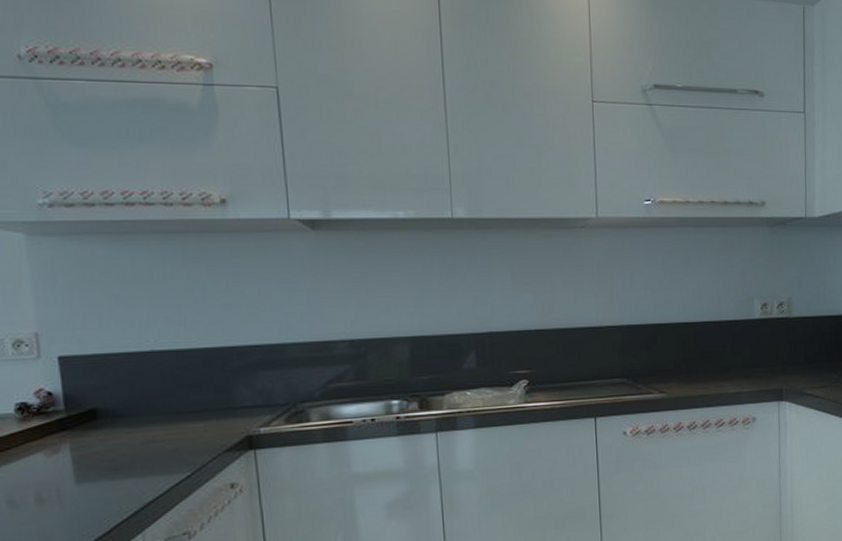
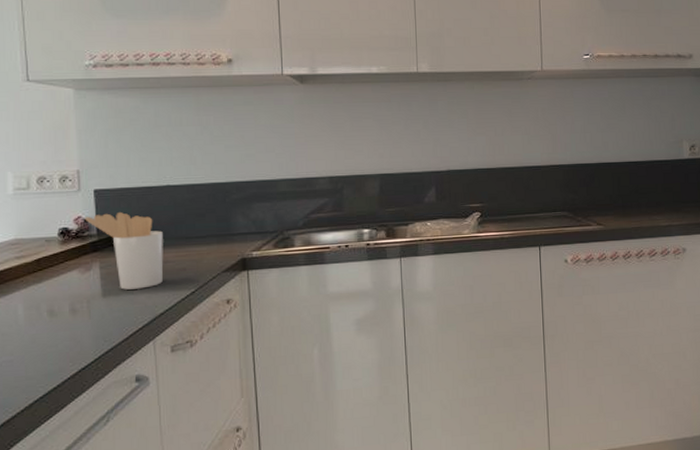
utensil holder: none [48,383,151,475] -> present [85,212,164,290]

